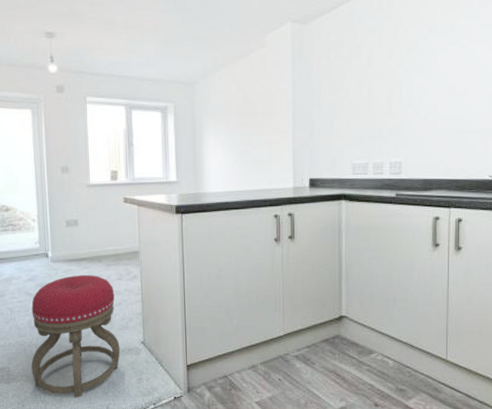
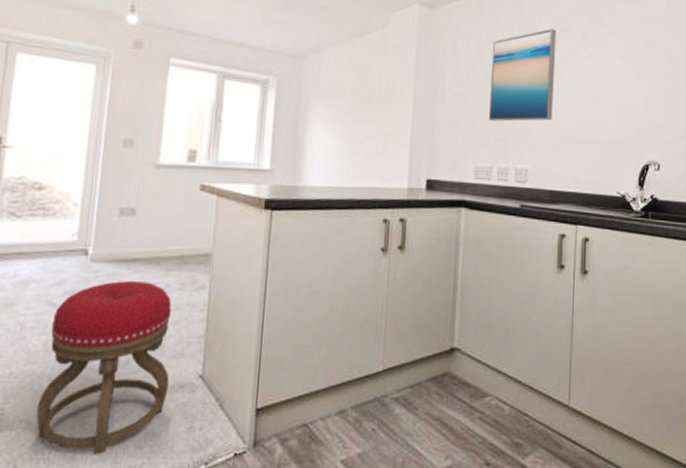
wall art: none [362,28,425,122] -> present [488,28,556,122]

